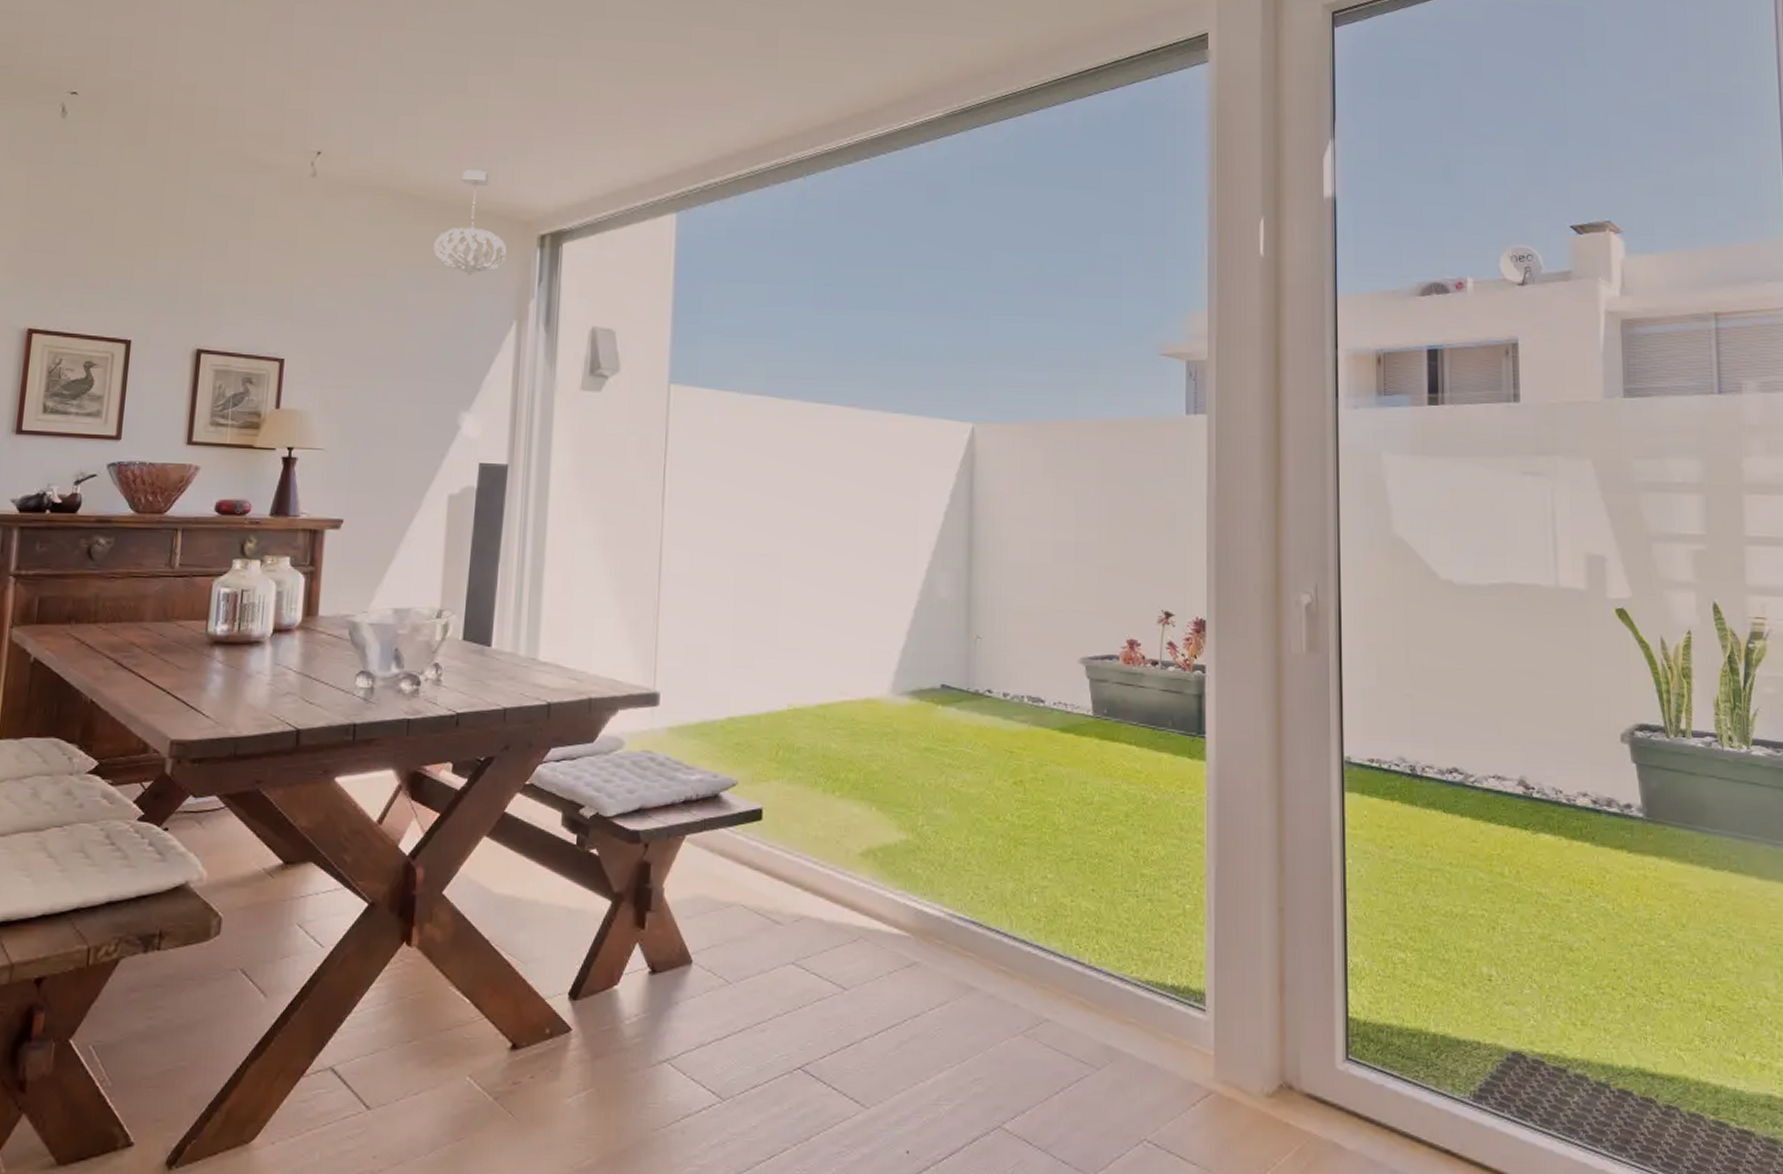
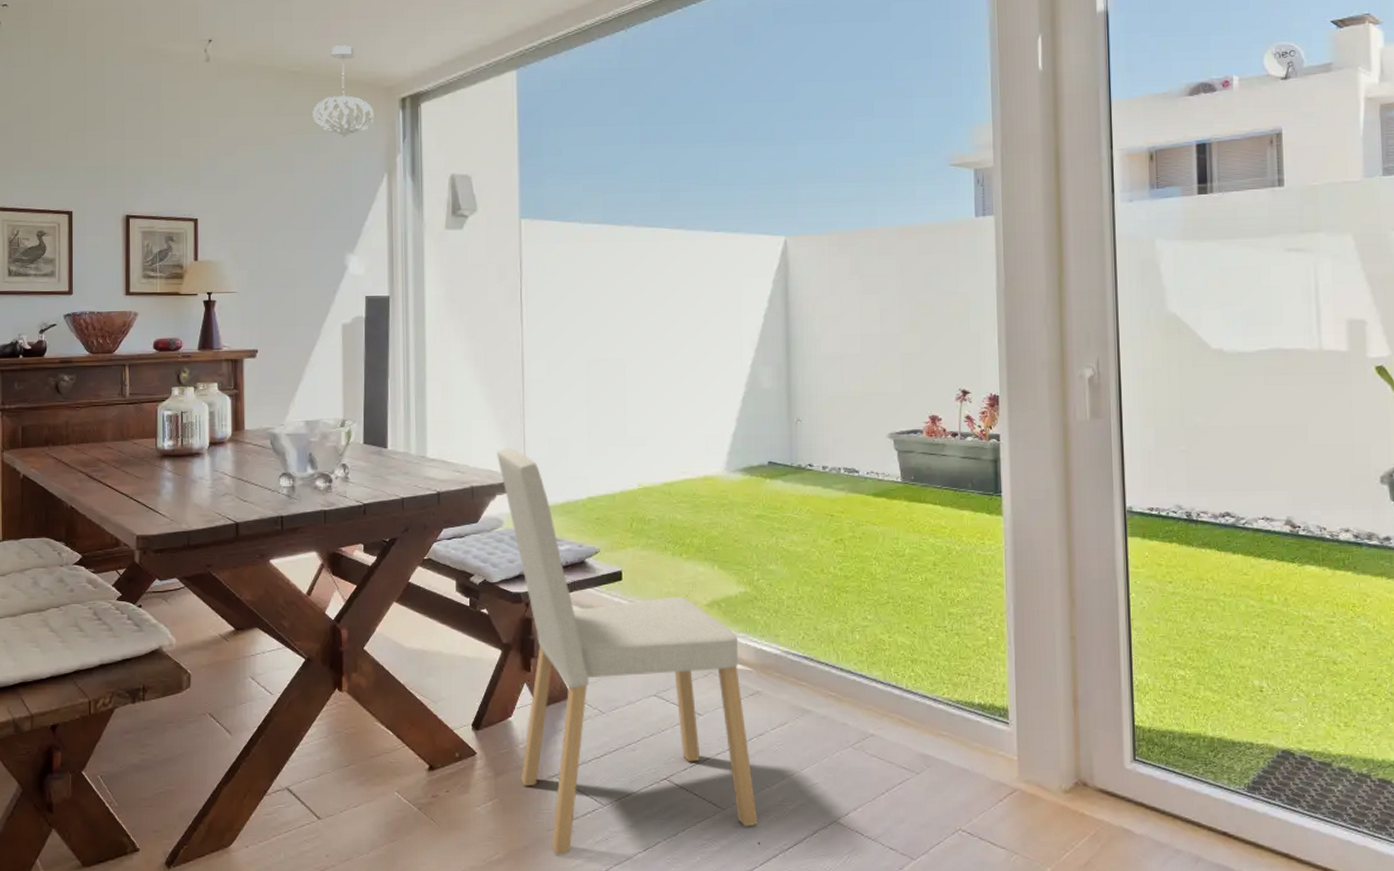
dining chair: none [622,653,908,1162] -> present [497,447,758,855]

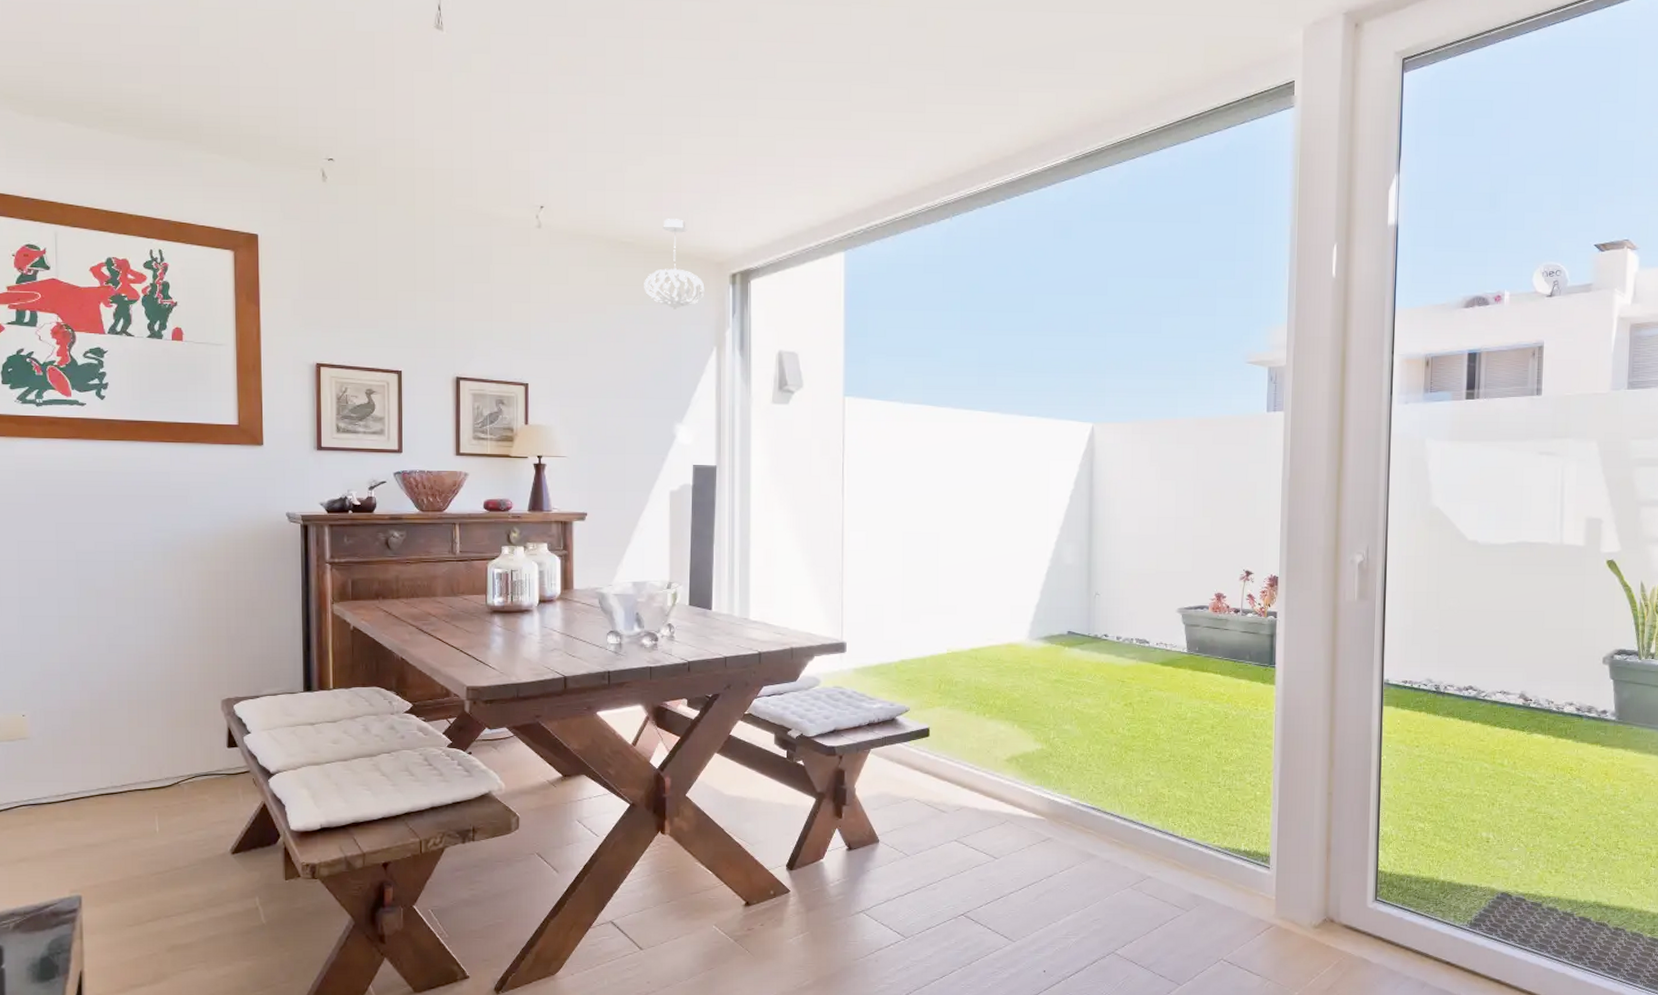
dining chair: present [497,447,758,855] -> none [816,612,1045,982]

